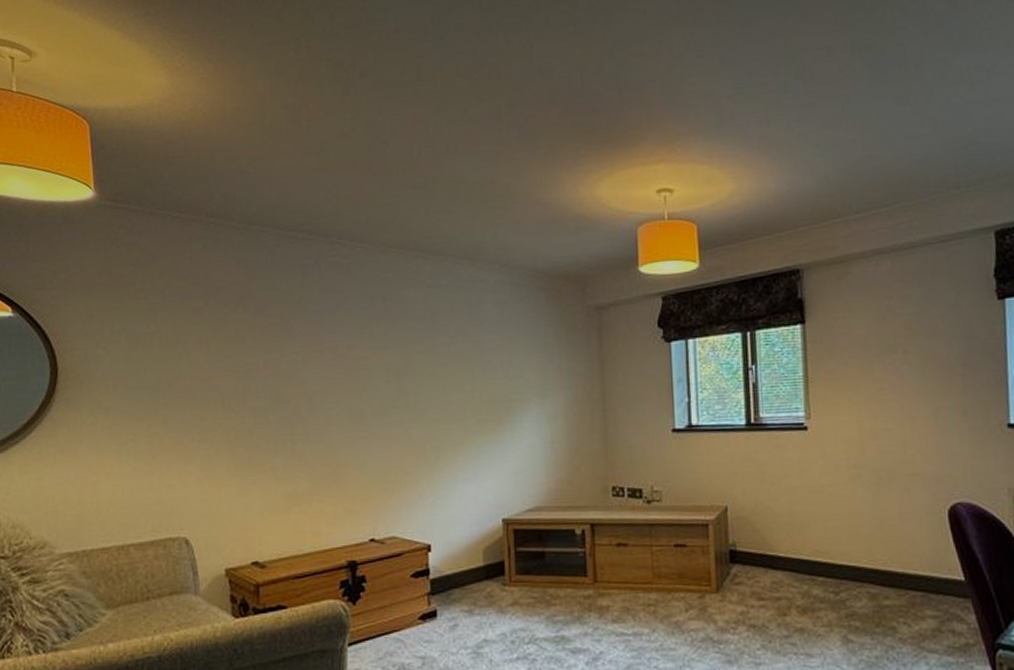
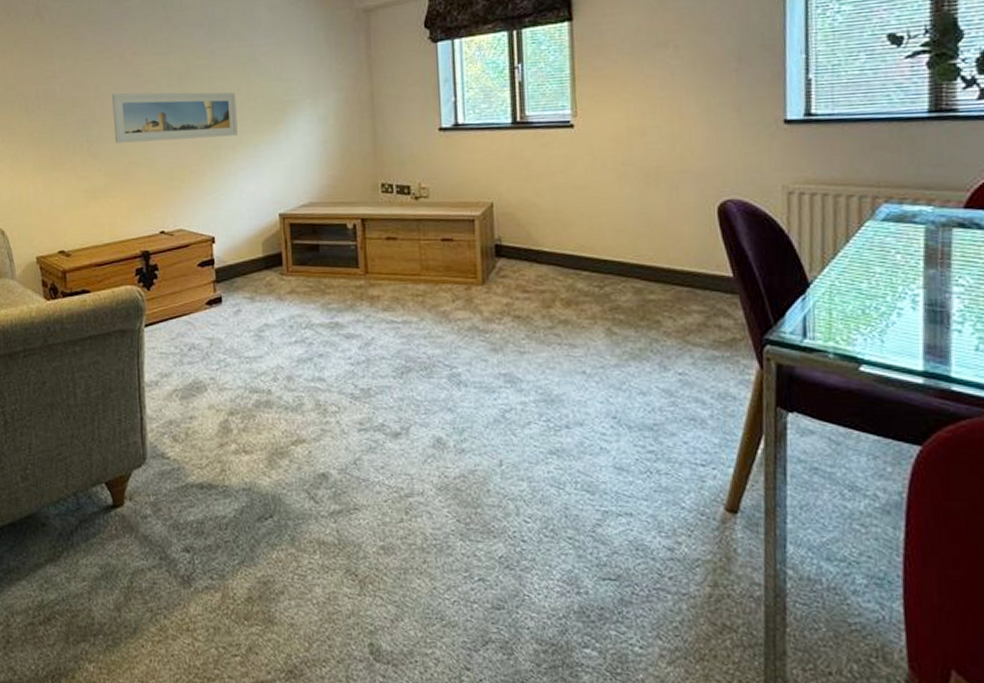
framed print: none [322,388,460,443] -> present [112,92,238,143]

